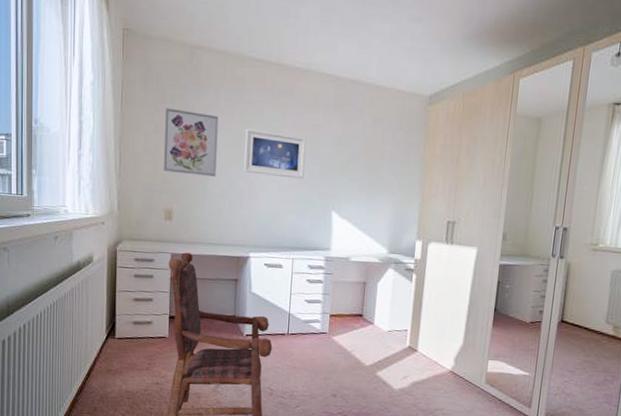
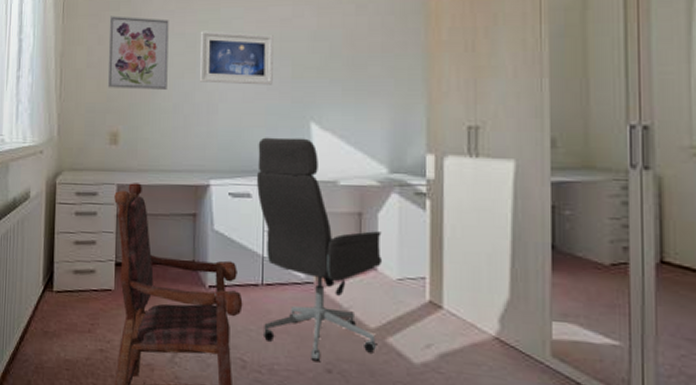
office chair: none [286,221,379,390] -> present [256,137,383,362]

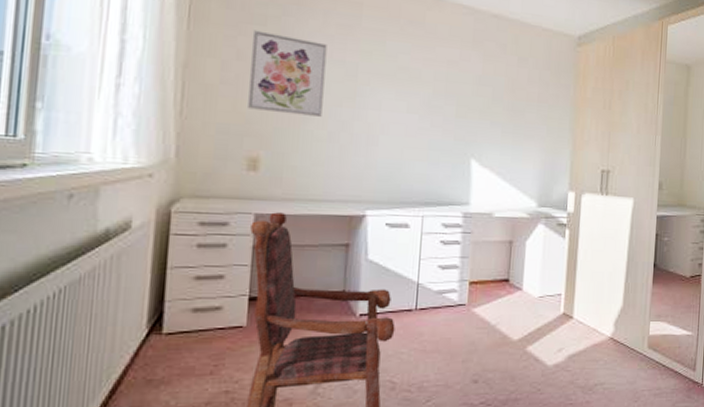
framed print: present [200,30,273,85] -> none [360,61,440,122]
office chair: present [256,137,383,362] -> none [413,171,528,375]

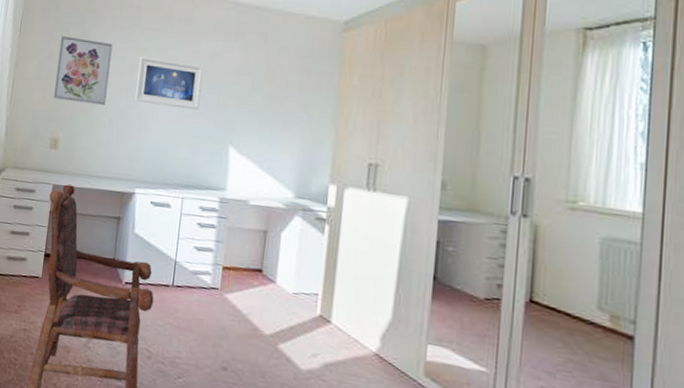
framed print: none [360,61,440,122] -> present [135,56,204,110]

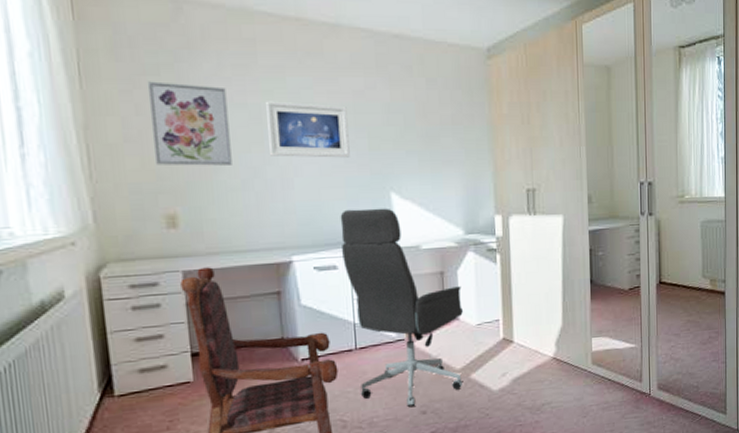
office chair: none [168,155,283,360] -> present [340,208,464,407]

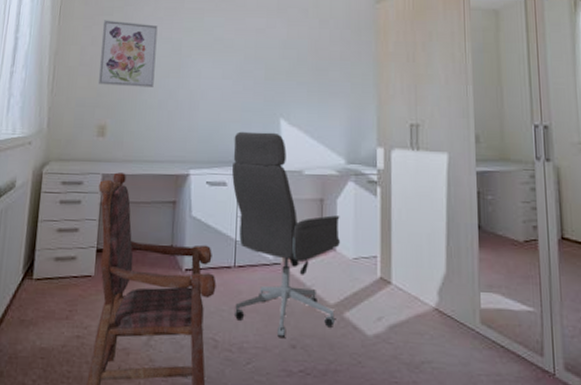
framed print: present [266,101,350,158] -> none [184,36,250,86]

